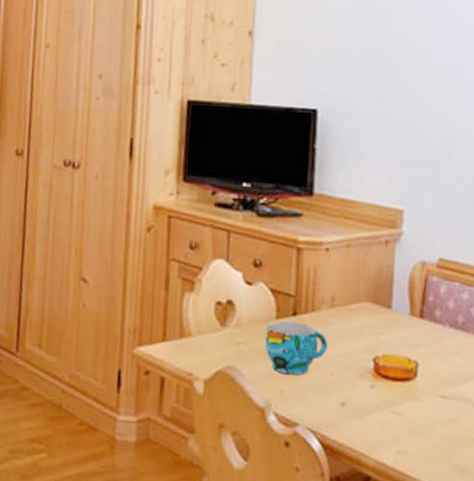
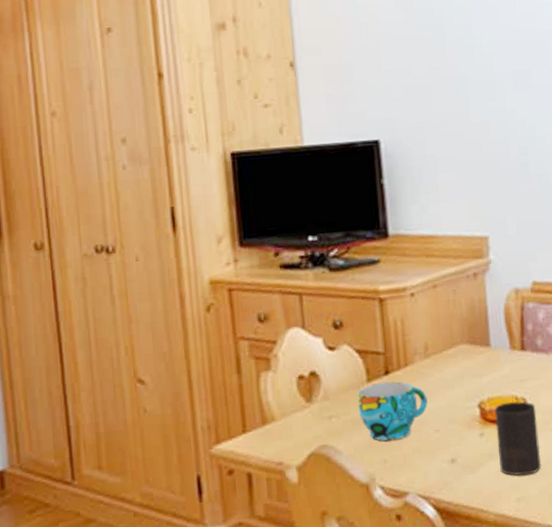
cup: none [385,361,426,432] -> present [494,401,542,476]

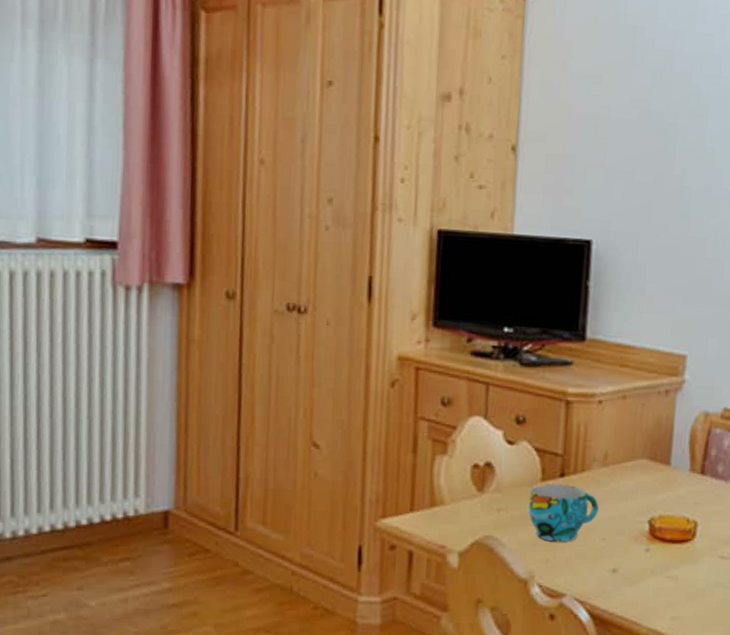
cup: present [494,401,542,476] -> none [660,522,706,596]

